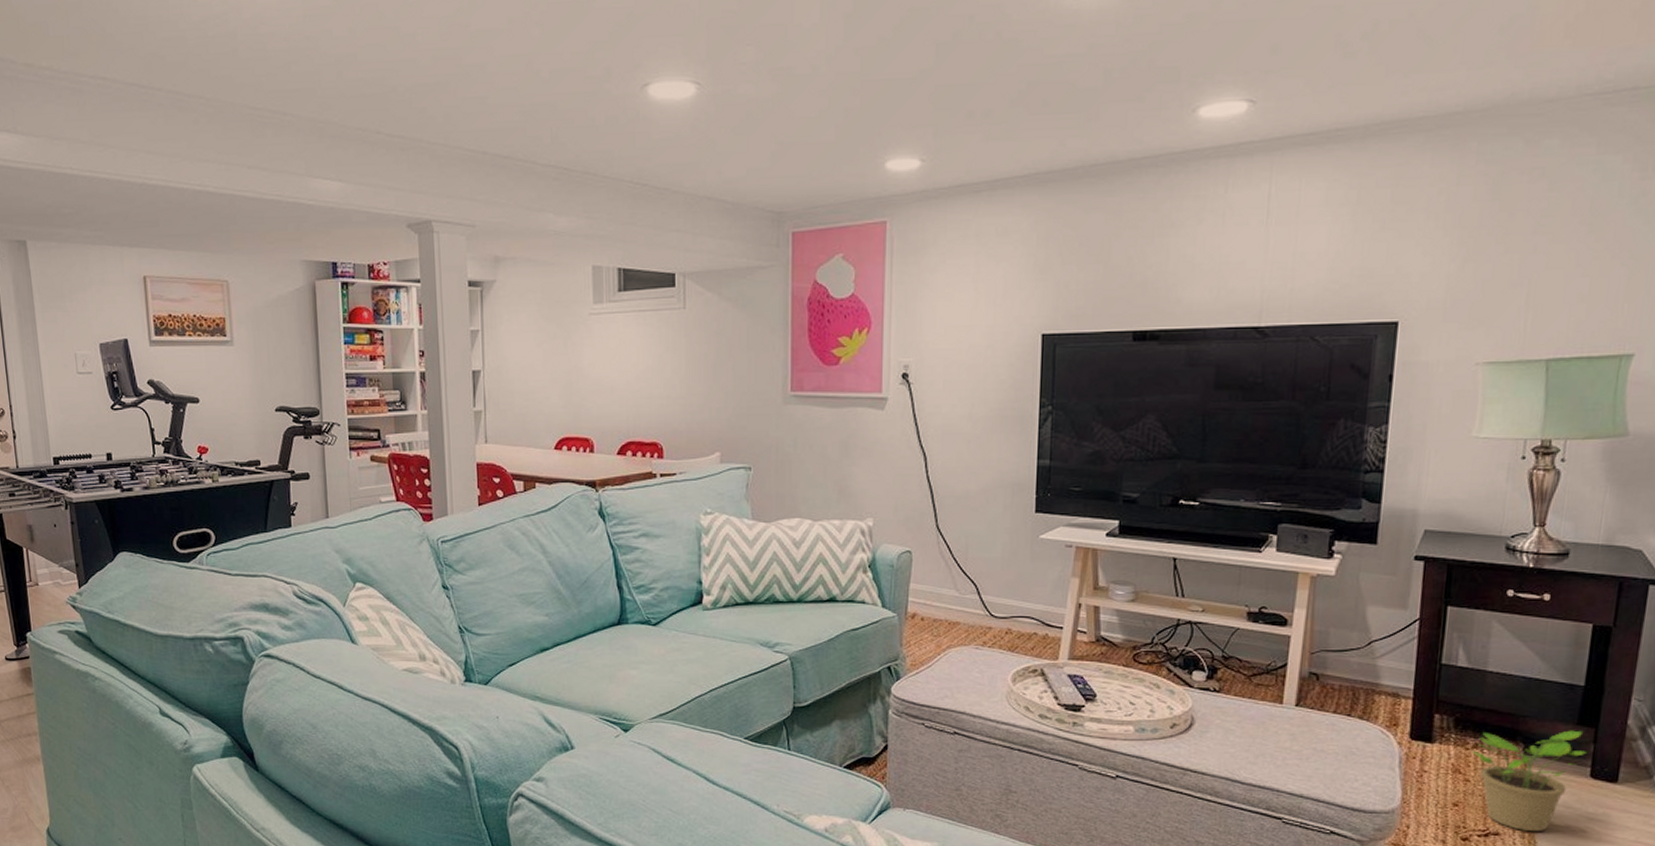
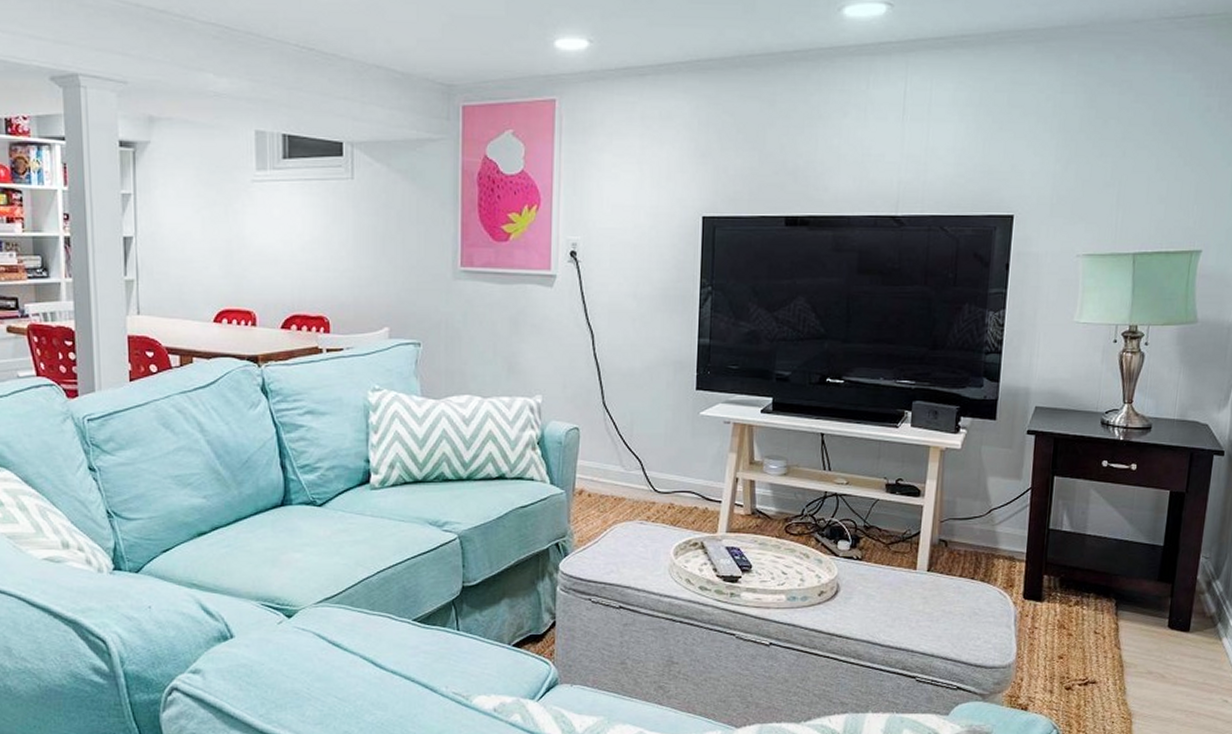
potted plant: present [1470,730,1587,832] -> none [1073,586,1165,679]

